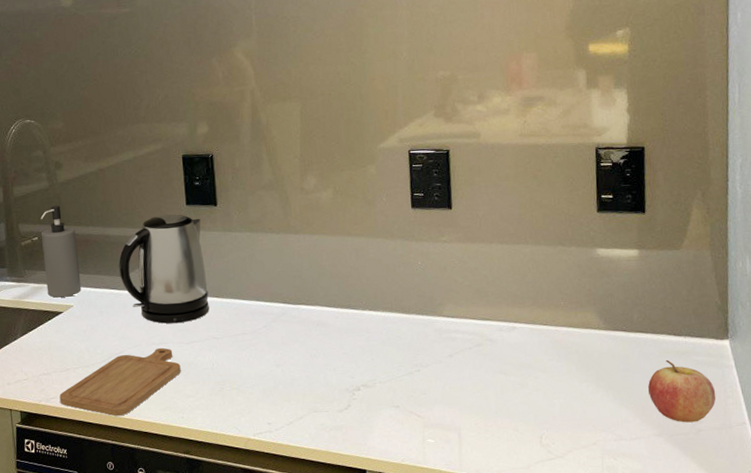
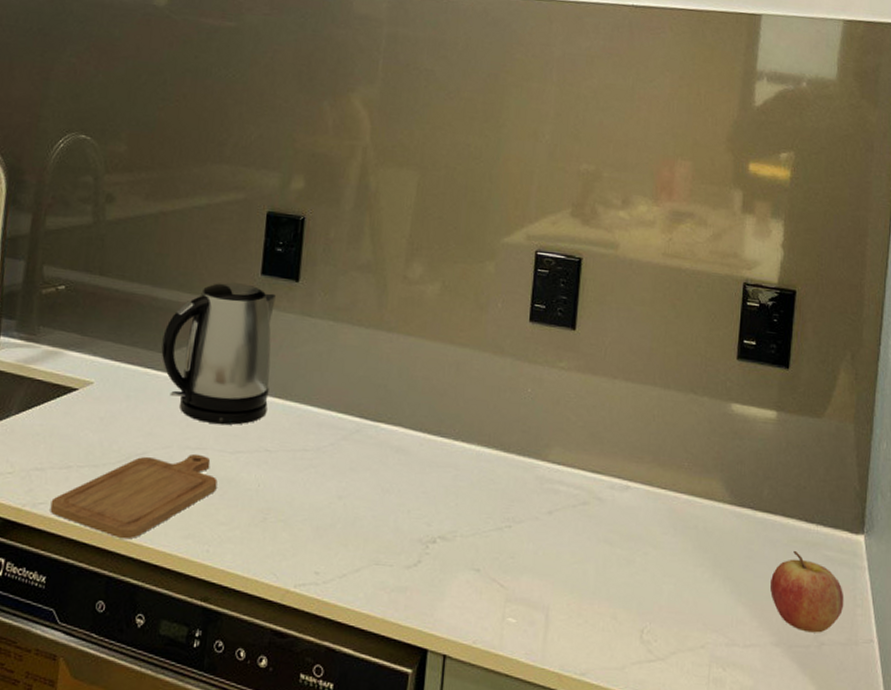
soap dispenser: present [40,205,82,298] -> none [62,249,116,370]

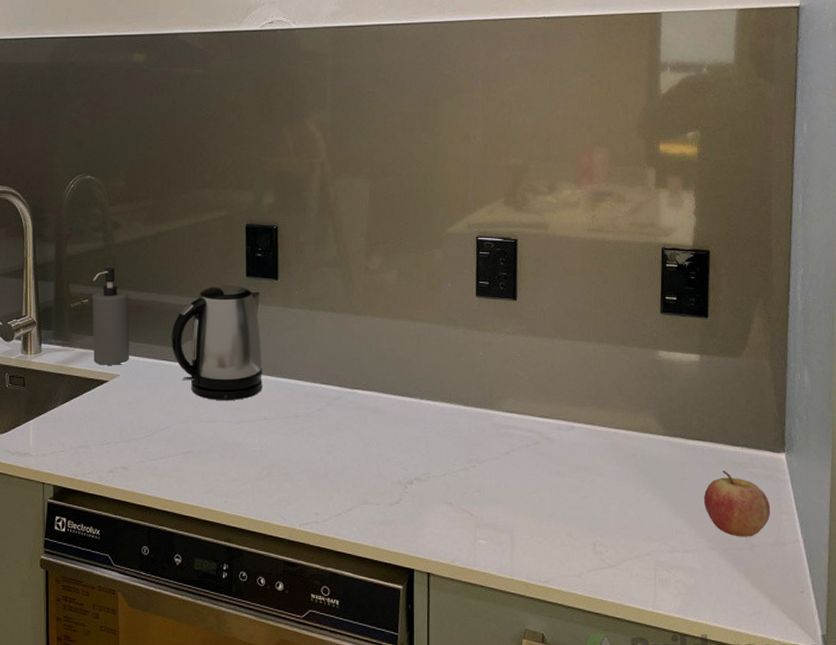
chopping board: present [50,453,218,540] -> none [97,425,228,497]
soap dispenser: none [62,249,116,370] -> present [91,268,130,365]

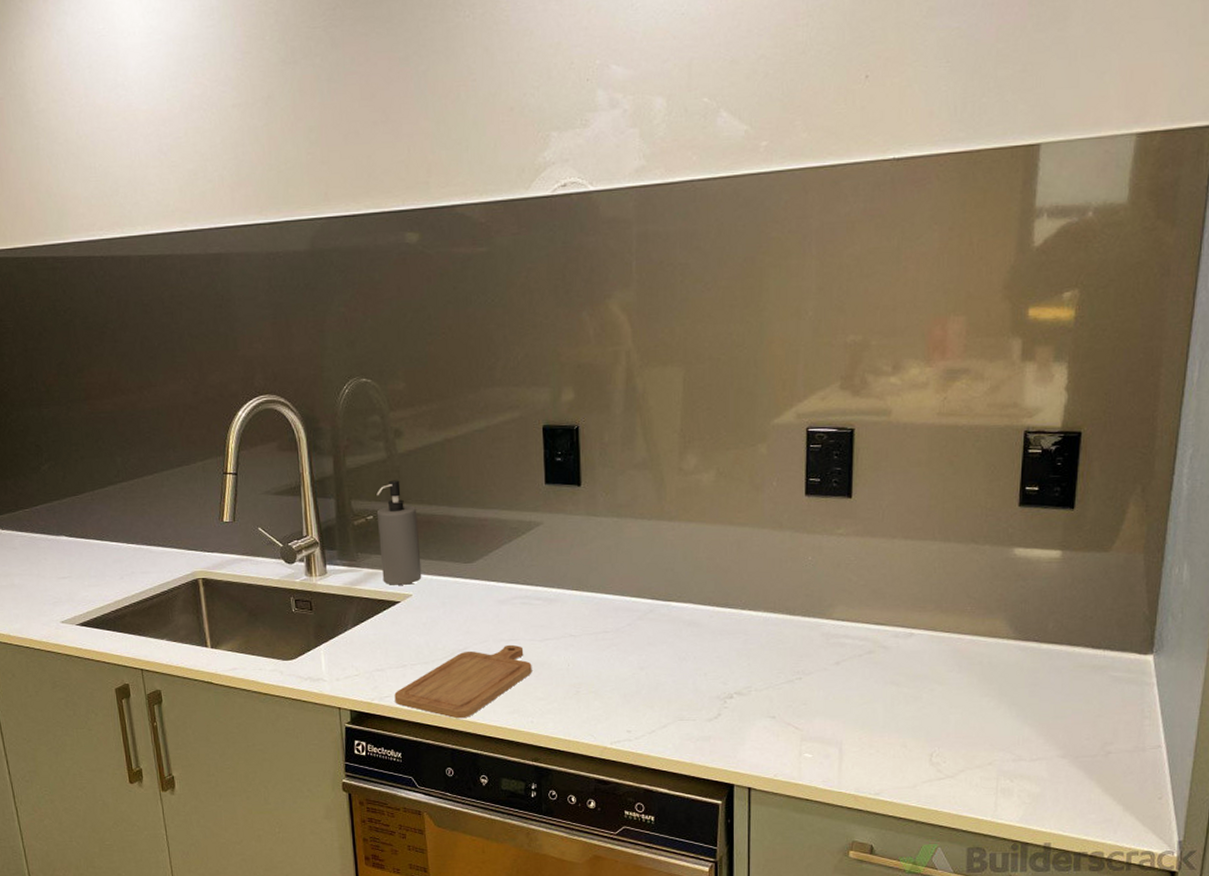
chopping board: none [97,425,228,497] -> present [394,644,532,719]
kettle: present [171,285,262,401] -> none [465,494,567,619]
fruit: present [704,471,771,537] -> none [1056,675,1132,744]

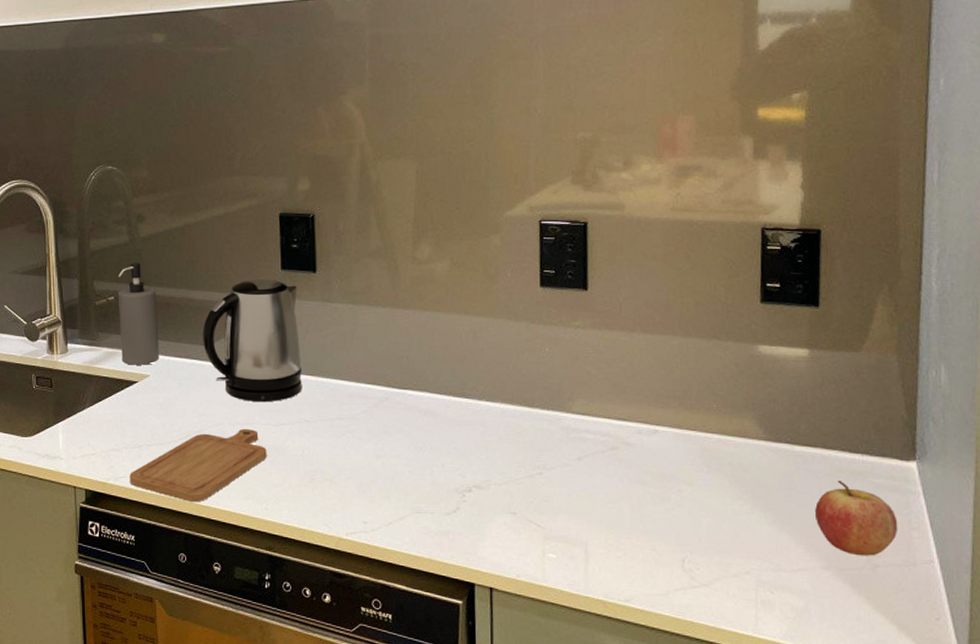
kettle: none [465,494,567,619] -> present [203,279,302,403]
fruit: none [1056,675,1132,744] -> present [815,481,898,556]

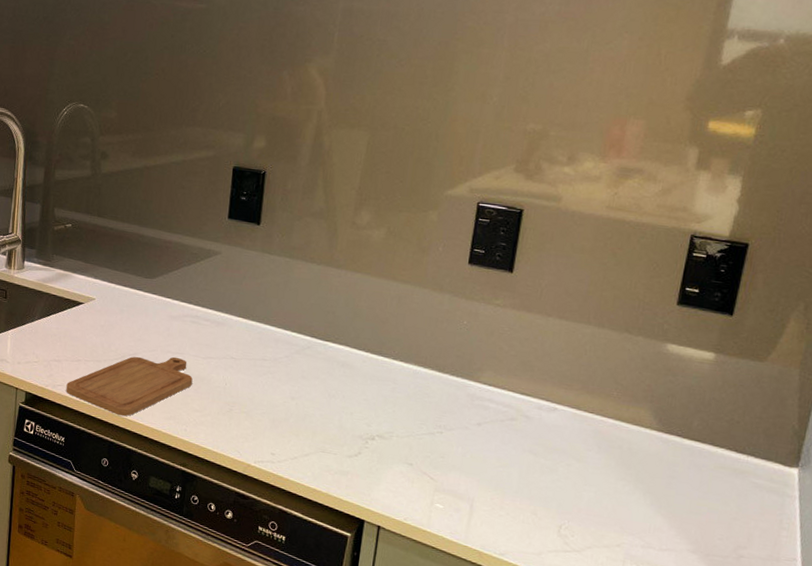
soap dispenser: present [117,263,160,365] -> none [71,195,111,289]
kettle: present [203,279,302,403] -> none [147,224,240,337]
fruit: present [815,481,898,556] -> none [691,476,770,547]

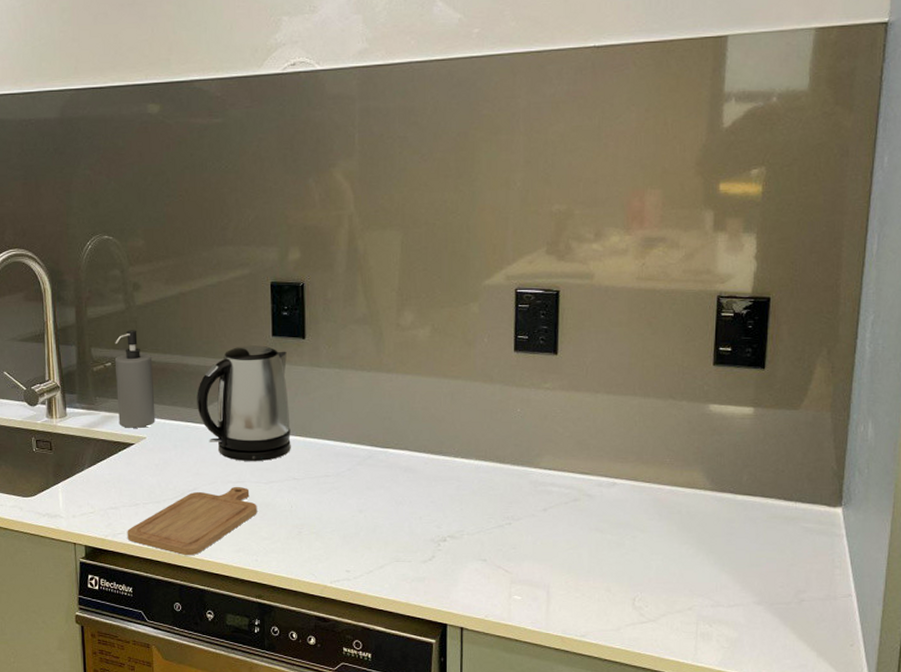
soap dispenser: none [71,195,111,289] -> present [114,330,156,428]
kettle: none [147,224,240,337] -> present [197,345,291,462]

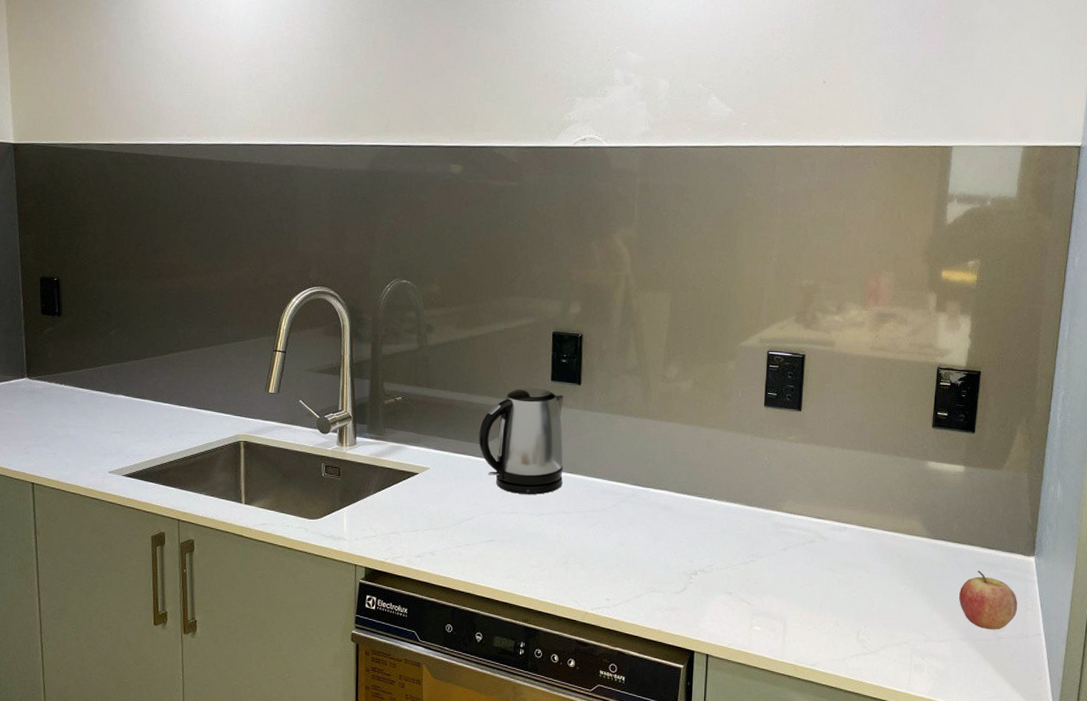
soap dispenser: present [114,330,156,428] -> none [405,368,440,459]
chopping board: present [127,486,257,556] -> none [406,517,529,581]
fruit: none [752,526,823,592] -> present [959,571,1018,630]

